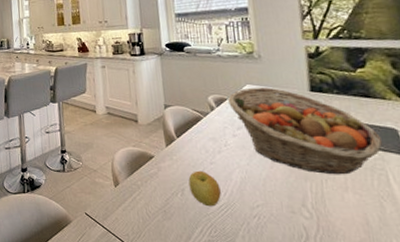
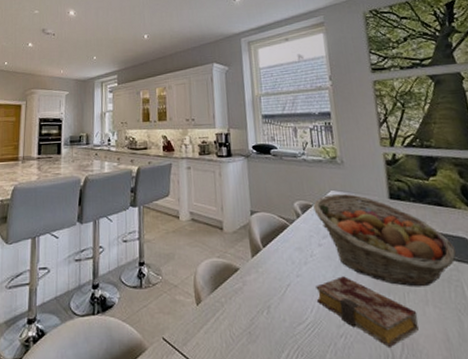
apple: present [188,170,221,207] -> none [274,284,308,326]
book: none [229,164,336,228] -> present [316,276,419,347]

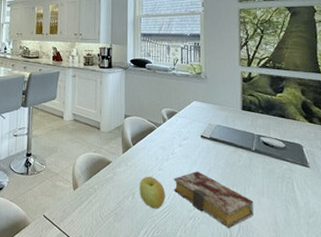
apple: none [274,284,308,326] -> present [139,176,165,209]
fruit basket: present [313,193,457,287] -> none [178,103,292,182]

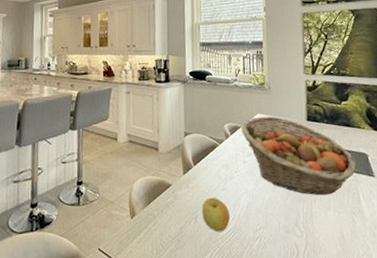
book: present [174,171,254,228] -> none [238,188,321,246]
fruit basket: none [178,103,292,182] -> present [241,116,357,196]

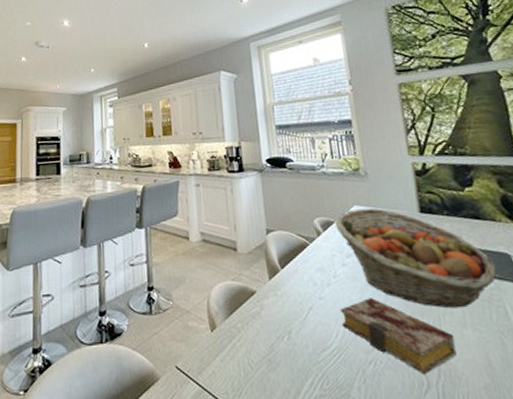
apple: present [202,197,230,232] -> none [295,307,333,352]
book: none [238,188,321,246] -> present [340,298,457,374]

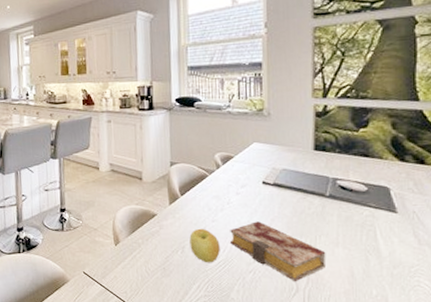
apple: none [295,307,333,352] -> present [189,228,220,263]
fruit basket: present [335,208,498,309] -> none [234,145,375,231]

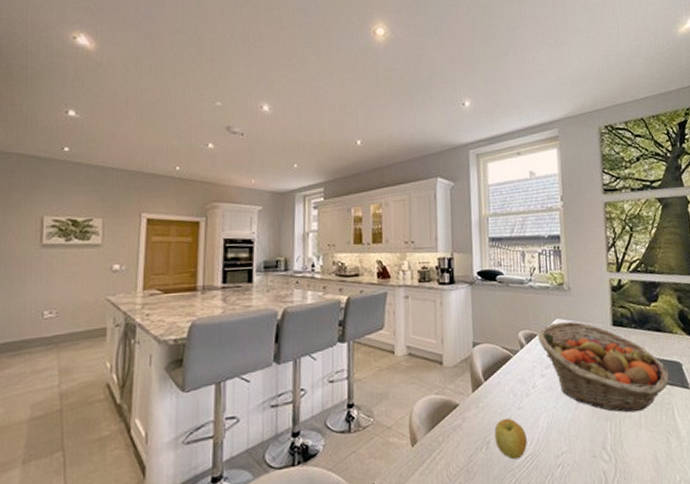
book: present [230,221,326,281] -> none [536,406,631,473]
fruit basket: none [234,145,375,231] -> present [538,321,670,413]

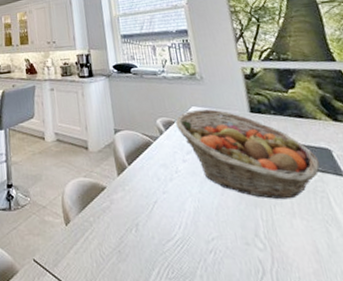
apple: present [494,418,527,460] -> none [142,201,176,243]

